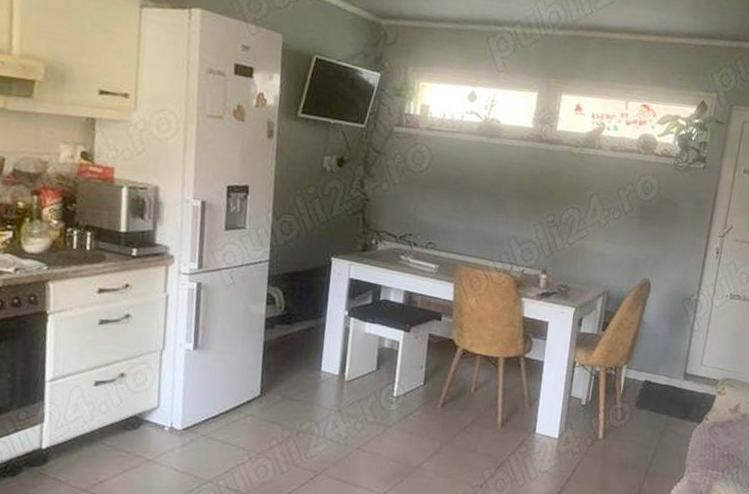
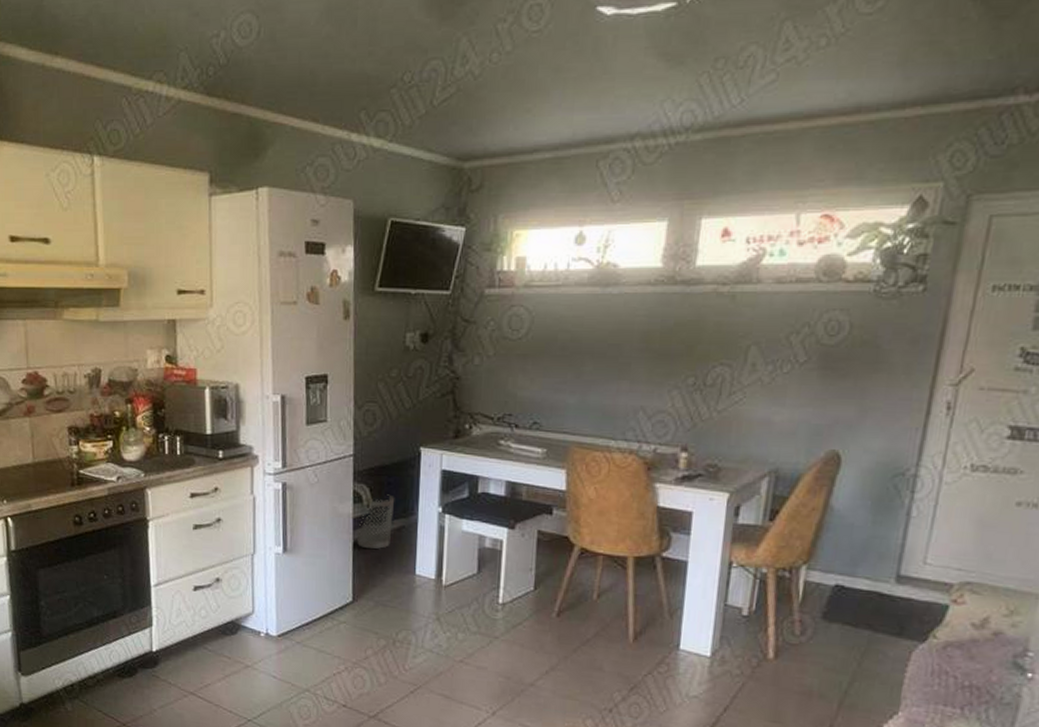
wastebasket: none [267,298,306,348] -> present [356,494,395,550]

